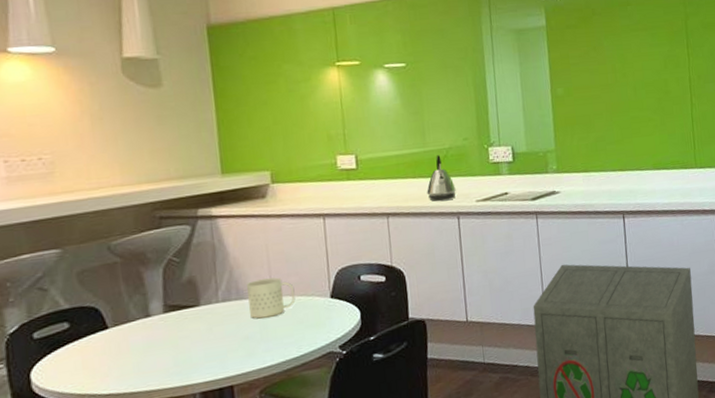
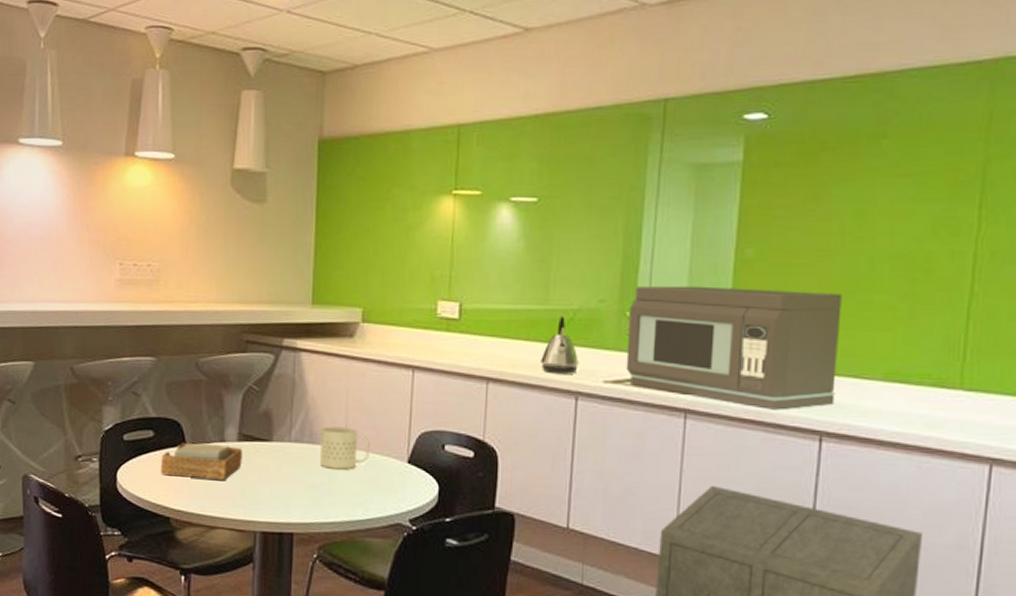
napkin holder: none [81,319,172,364] -> present [160,443,242,481]
microwave: none [486,113,628,203] -> present [626,285,843,410]

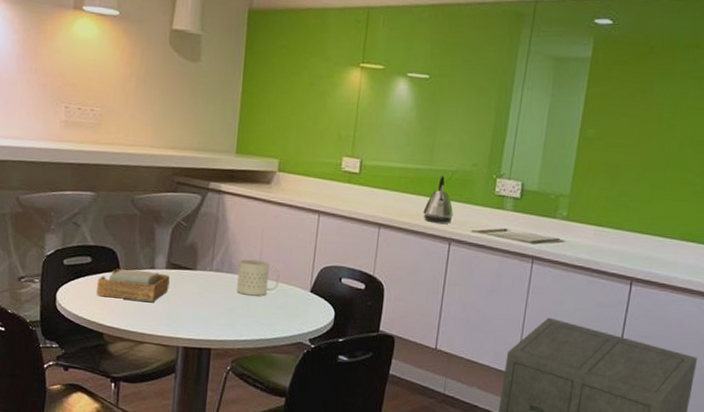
microwave: present [626,285,843,410] -> none [490,154,656,260]

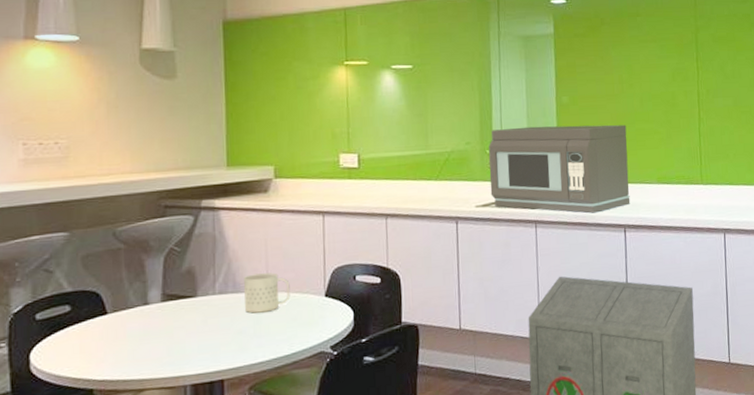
napkin holder: present [96,269,170,303] -> none [79,307,168,348]
kettle: present [423,175,454,225] -> none [426,157,456,205]
microwave: none [490,154,656,260] -> present [489,125,630,214]

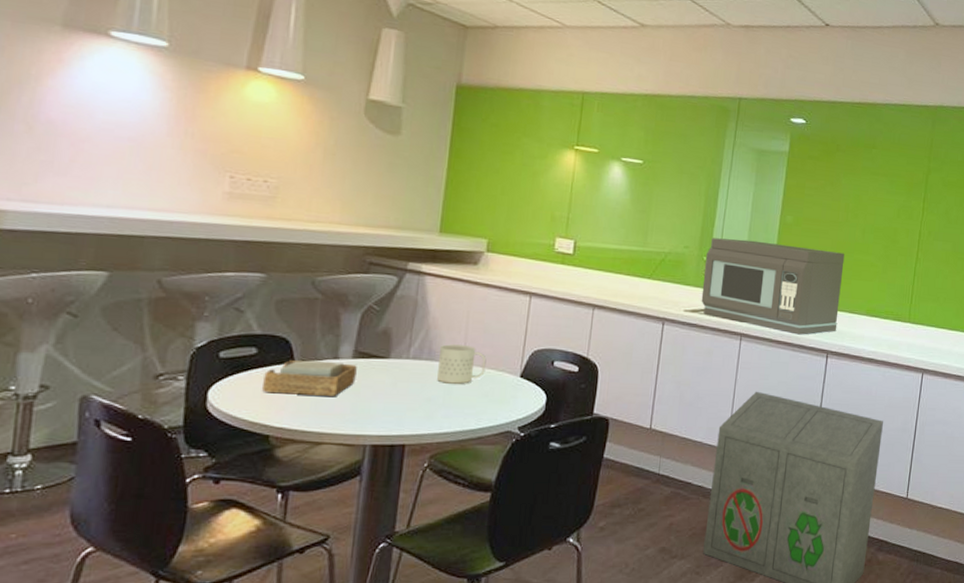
napkin holder: none [79,307,168,348] -> present [261,360,357,397]

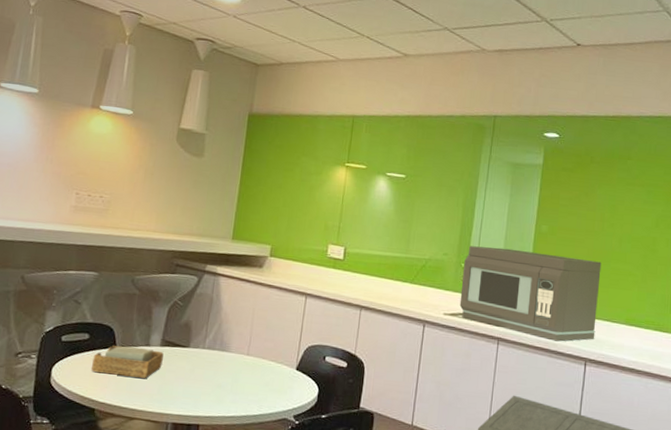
mug: present [437,344,487,384] -> none [227,337,268,373]

